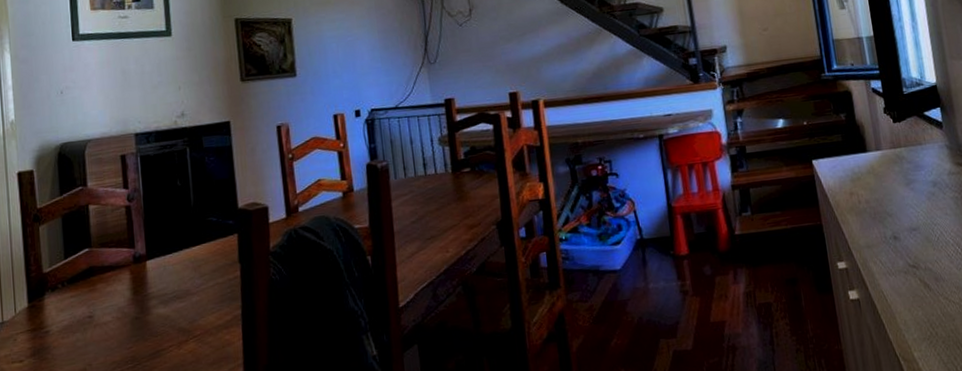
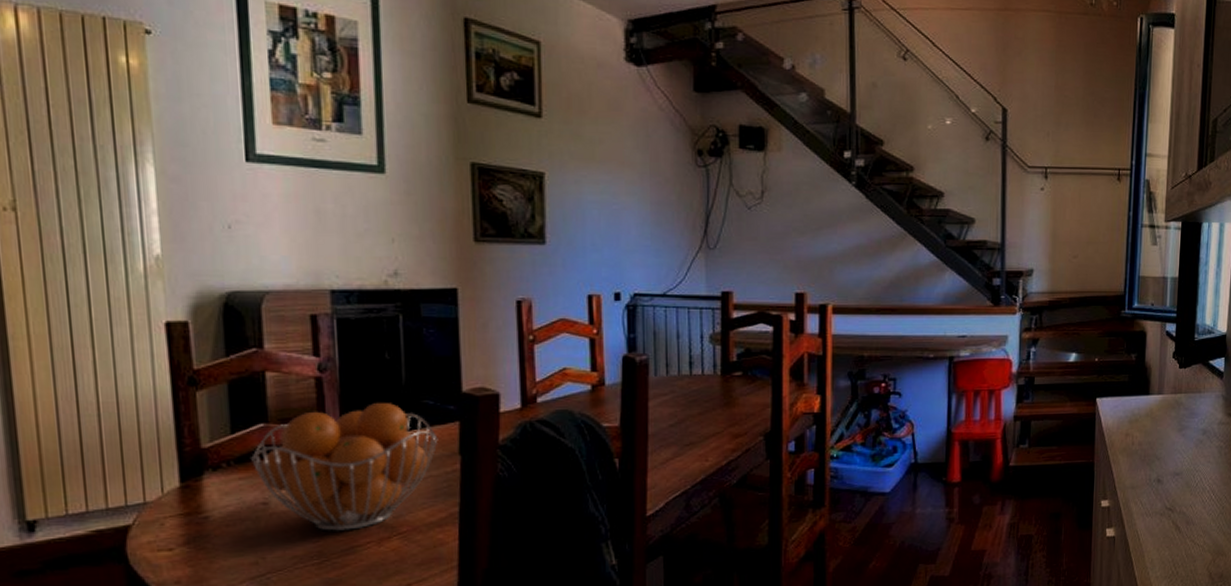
fruit basket: none [80,222,222,338] -> present [251,403,438,531]

